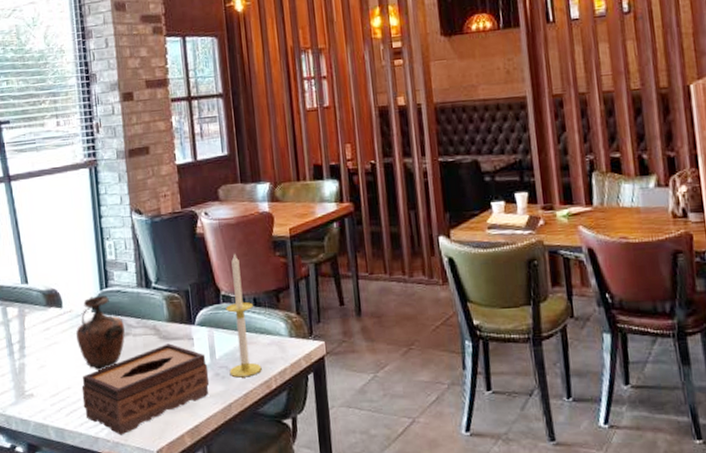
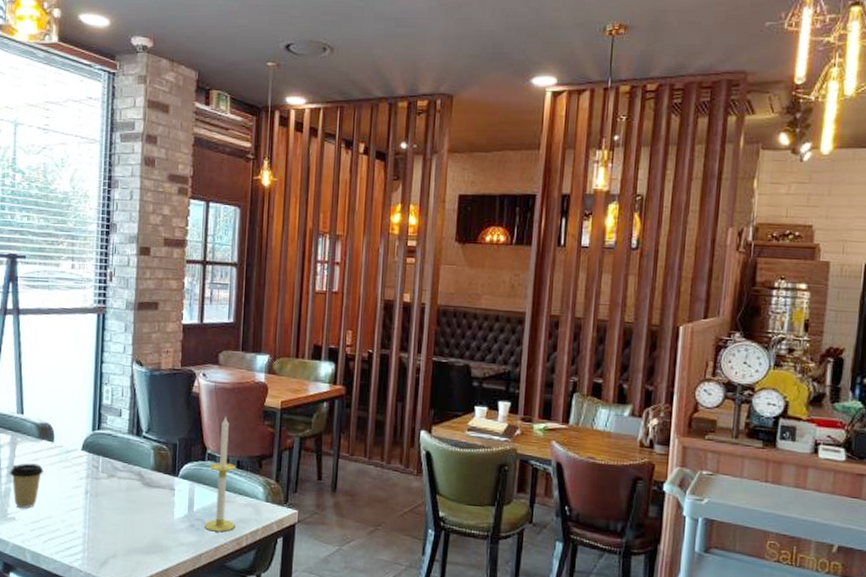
coffee cup: none [22,333,56,384] -> present [10,463,44,509]
vase: present [76,294,125,371] -> none [64,435,111,506]
tissue box: present [81,343,210,435] -> none [61,490,185,568]

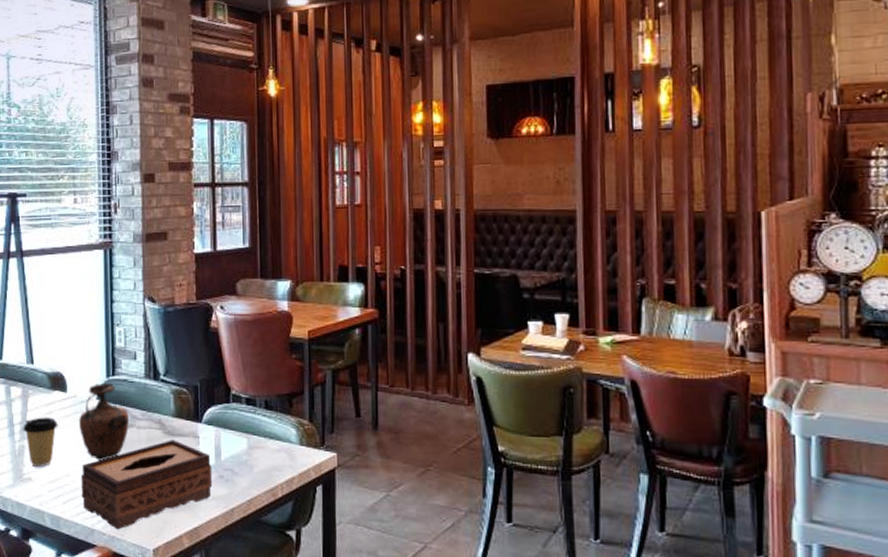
tissue box: none [61,490,185,568] -> present [81,439,213,530]
vase: none [64,435,111,506] -> present [79,382,129,461]
candle: present [204,416,236,533] -> none [234,351,268,483]

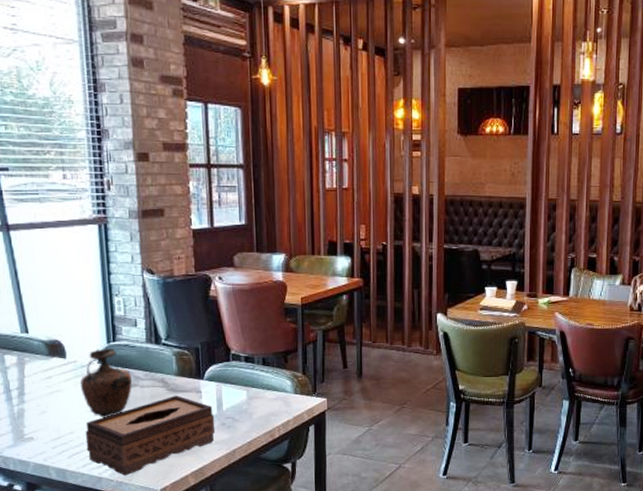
coffee cup: present [23,417,58,468] -> none [21,382,59,428]

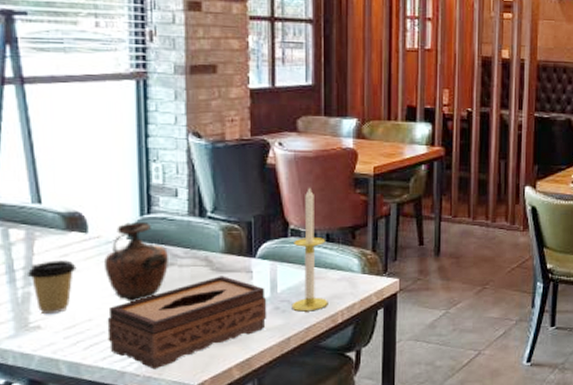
coffee cup: none [21,382,59,428] -> present [28,260,77,315]
candle: none [235,316,267,427] -> present [291,187,328,312]

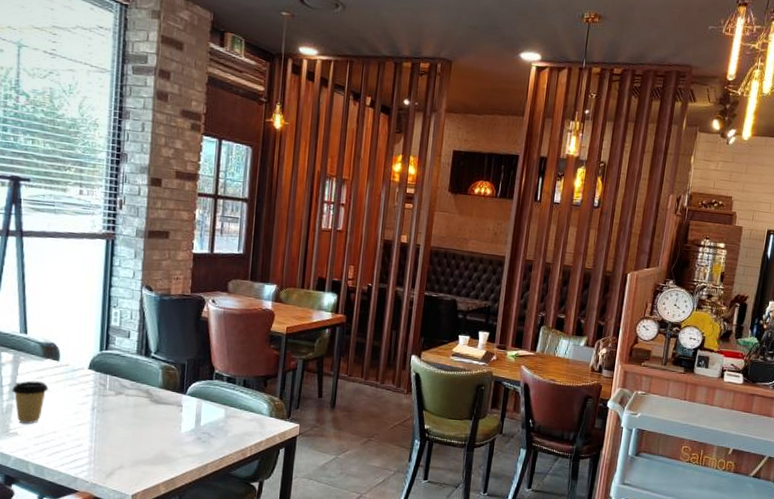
vase: present [104,221,168,303] -> none [69,355,118,422]
tissue box: present [107,276,267,370] -> none [67,406,192,479]
candle: present [291,187,328,312] -> none [210,339,242,444]

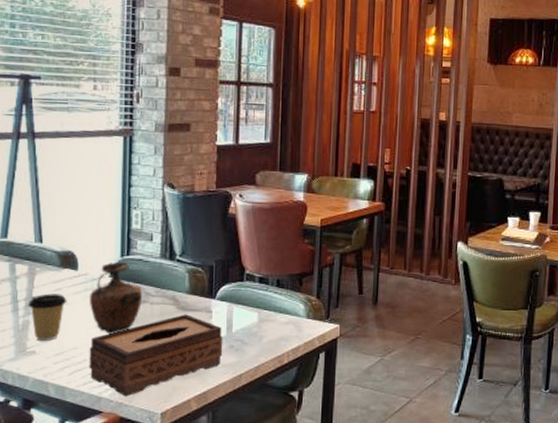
tissue box: none [67,406,192,479] -> present [89,314,223,397]
vase: none [69,355,118,422] -> present [90,261,142,335]

